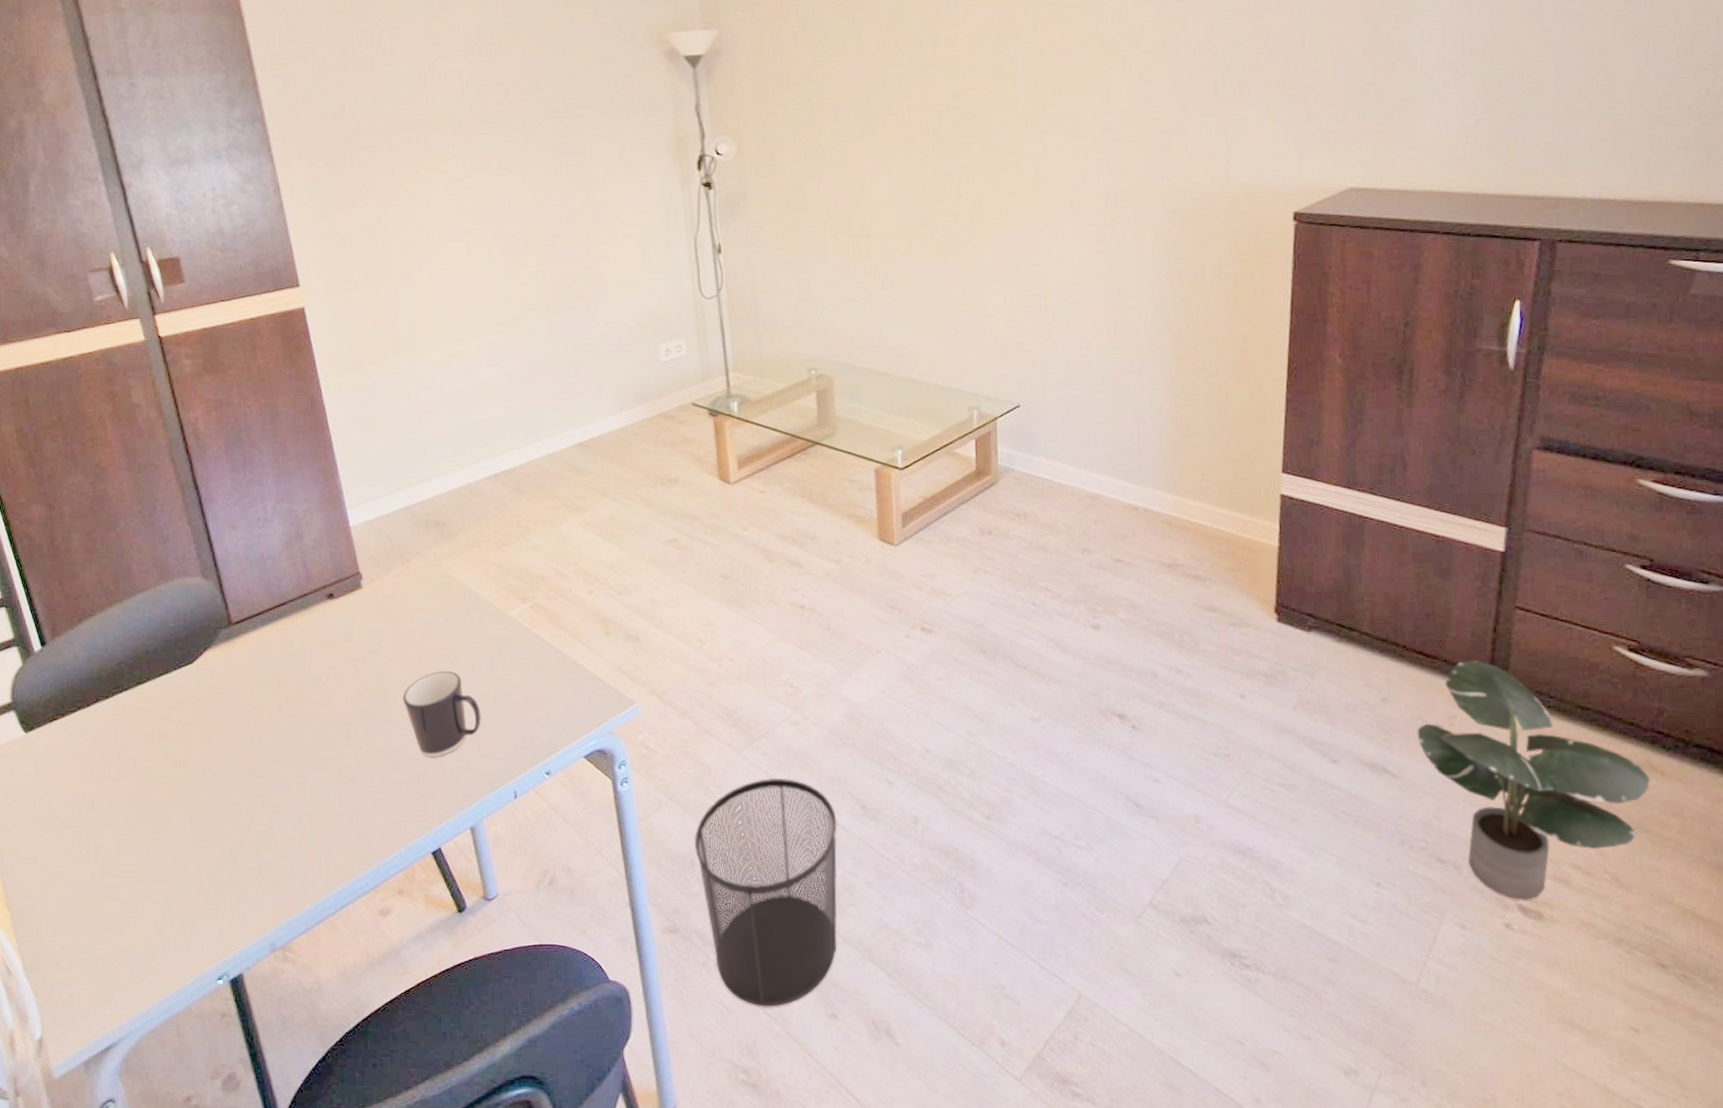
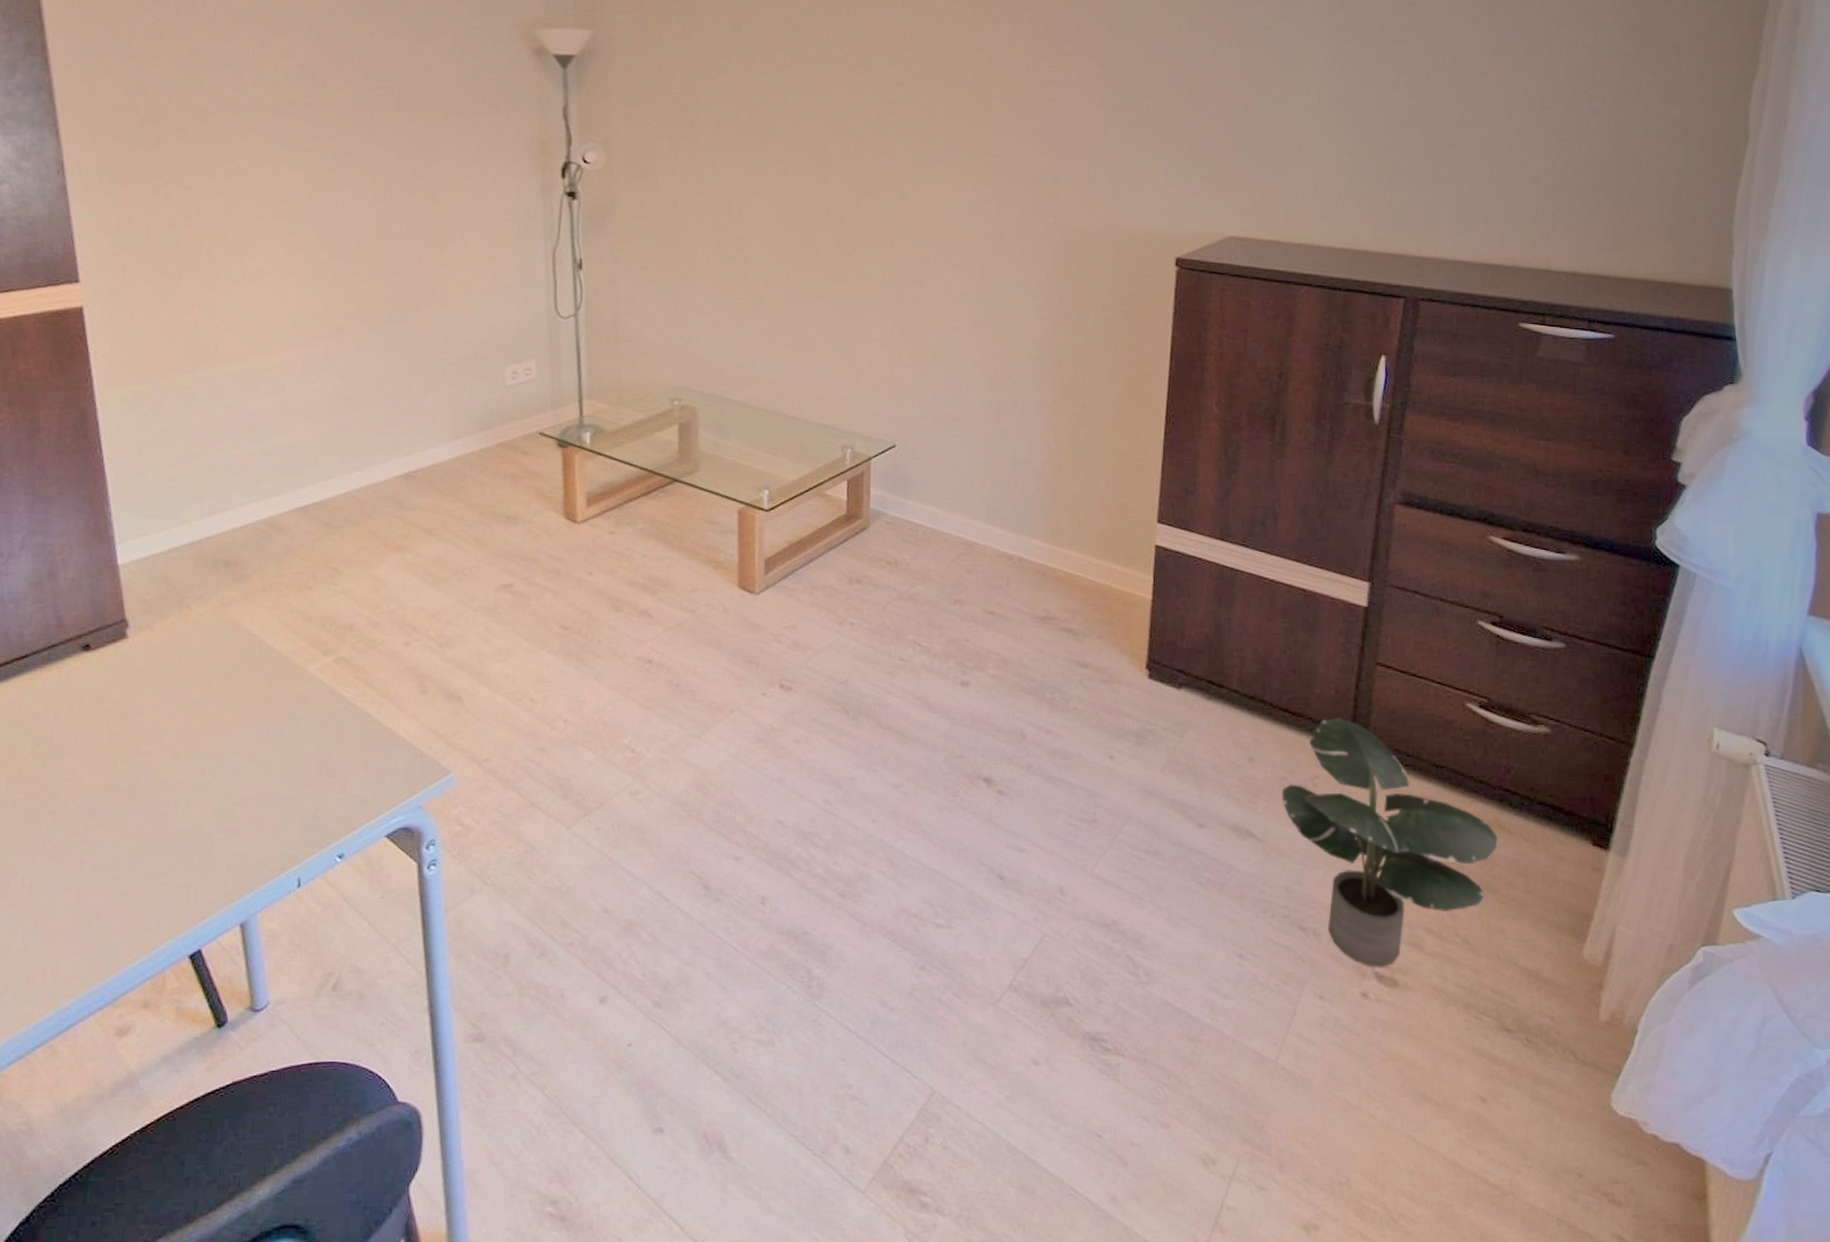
mug: present [403,670,482,758] -> none [167,736,265,841]
waste bin: present [695,778,838,1007] -> none [511,856,676,1124]

